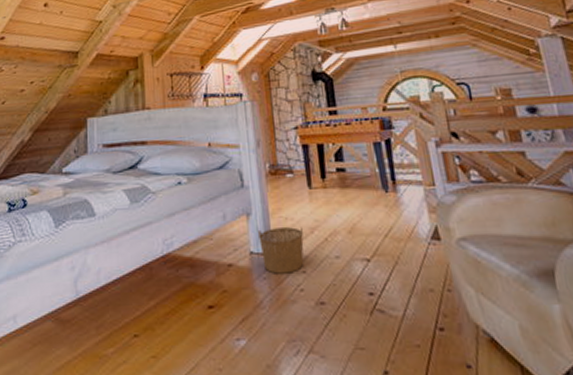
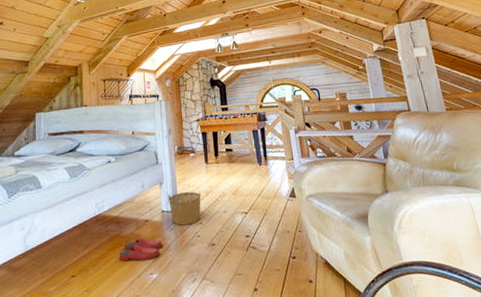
slippers: none [195,287,252,321] -> present [119,237,162,262]

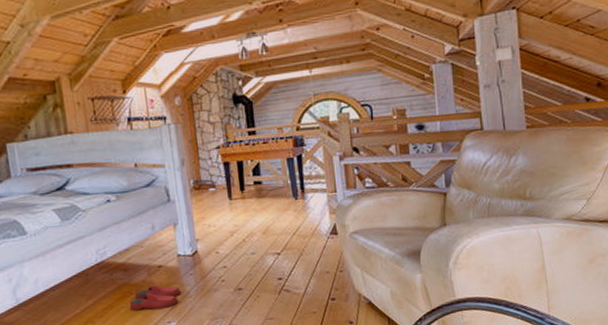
basket: present [168,191,201,226] -> none [184,231,225,271]

